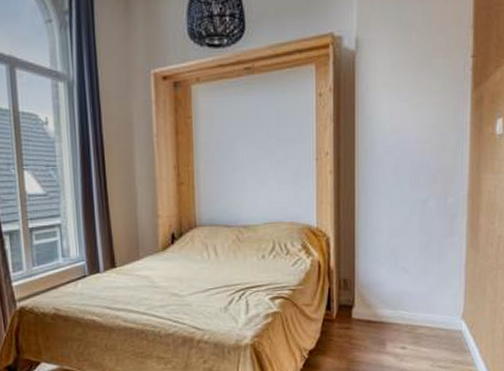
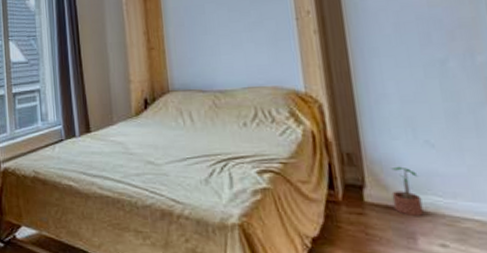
potted plant: none [373,288,394,327] -> present [391,166,424,216]

